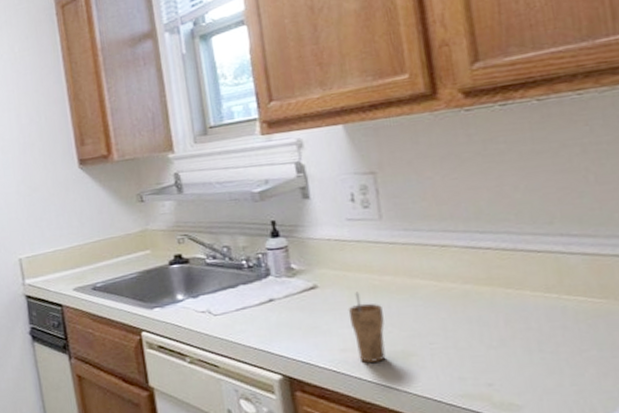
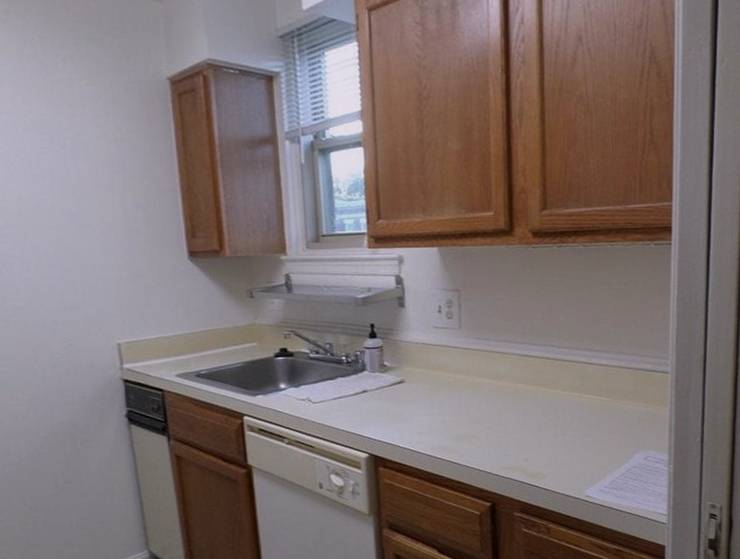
cup: present [348,292,386,363] -> none [427,387,455,443]

